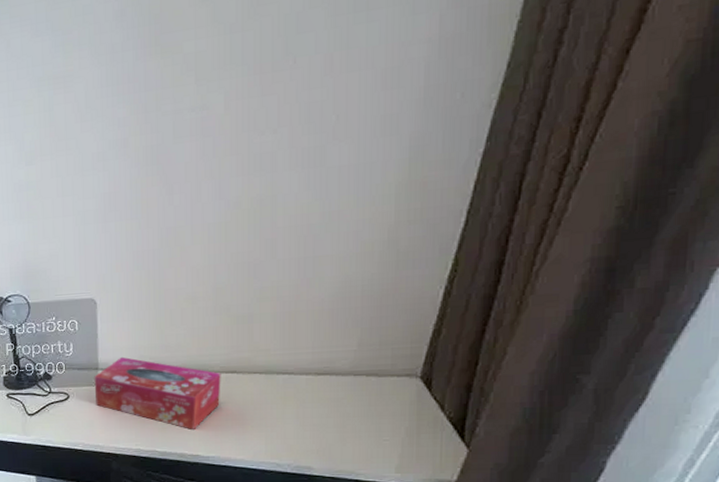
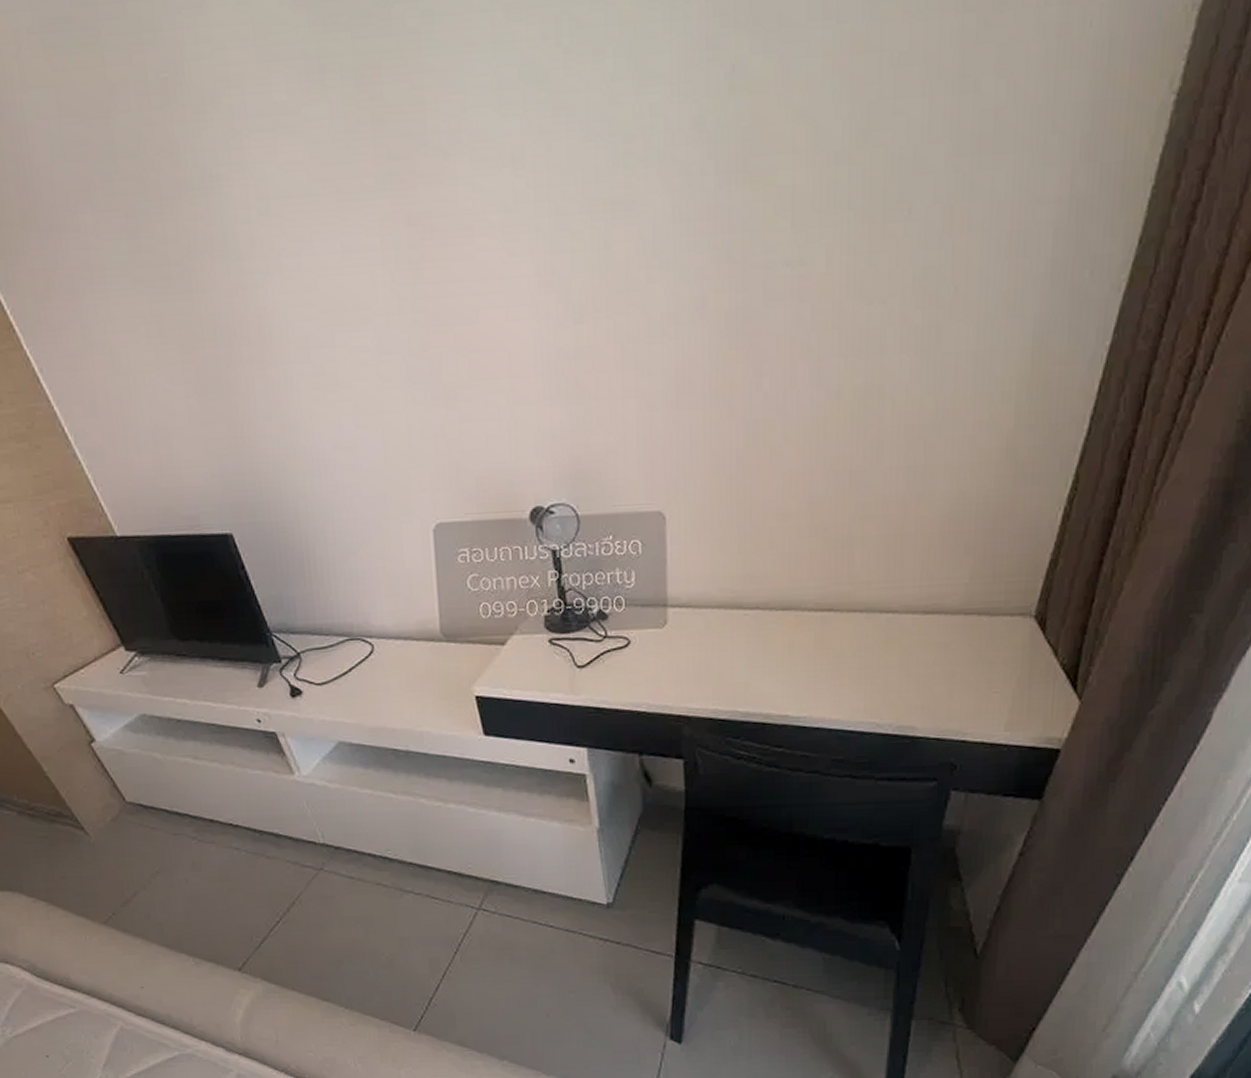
tissue box: present [94,356,221,431] -> none [662,589,816,685]

